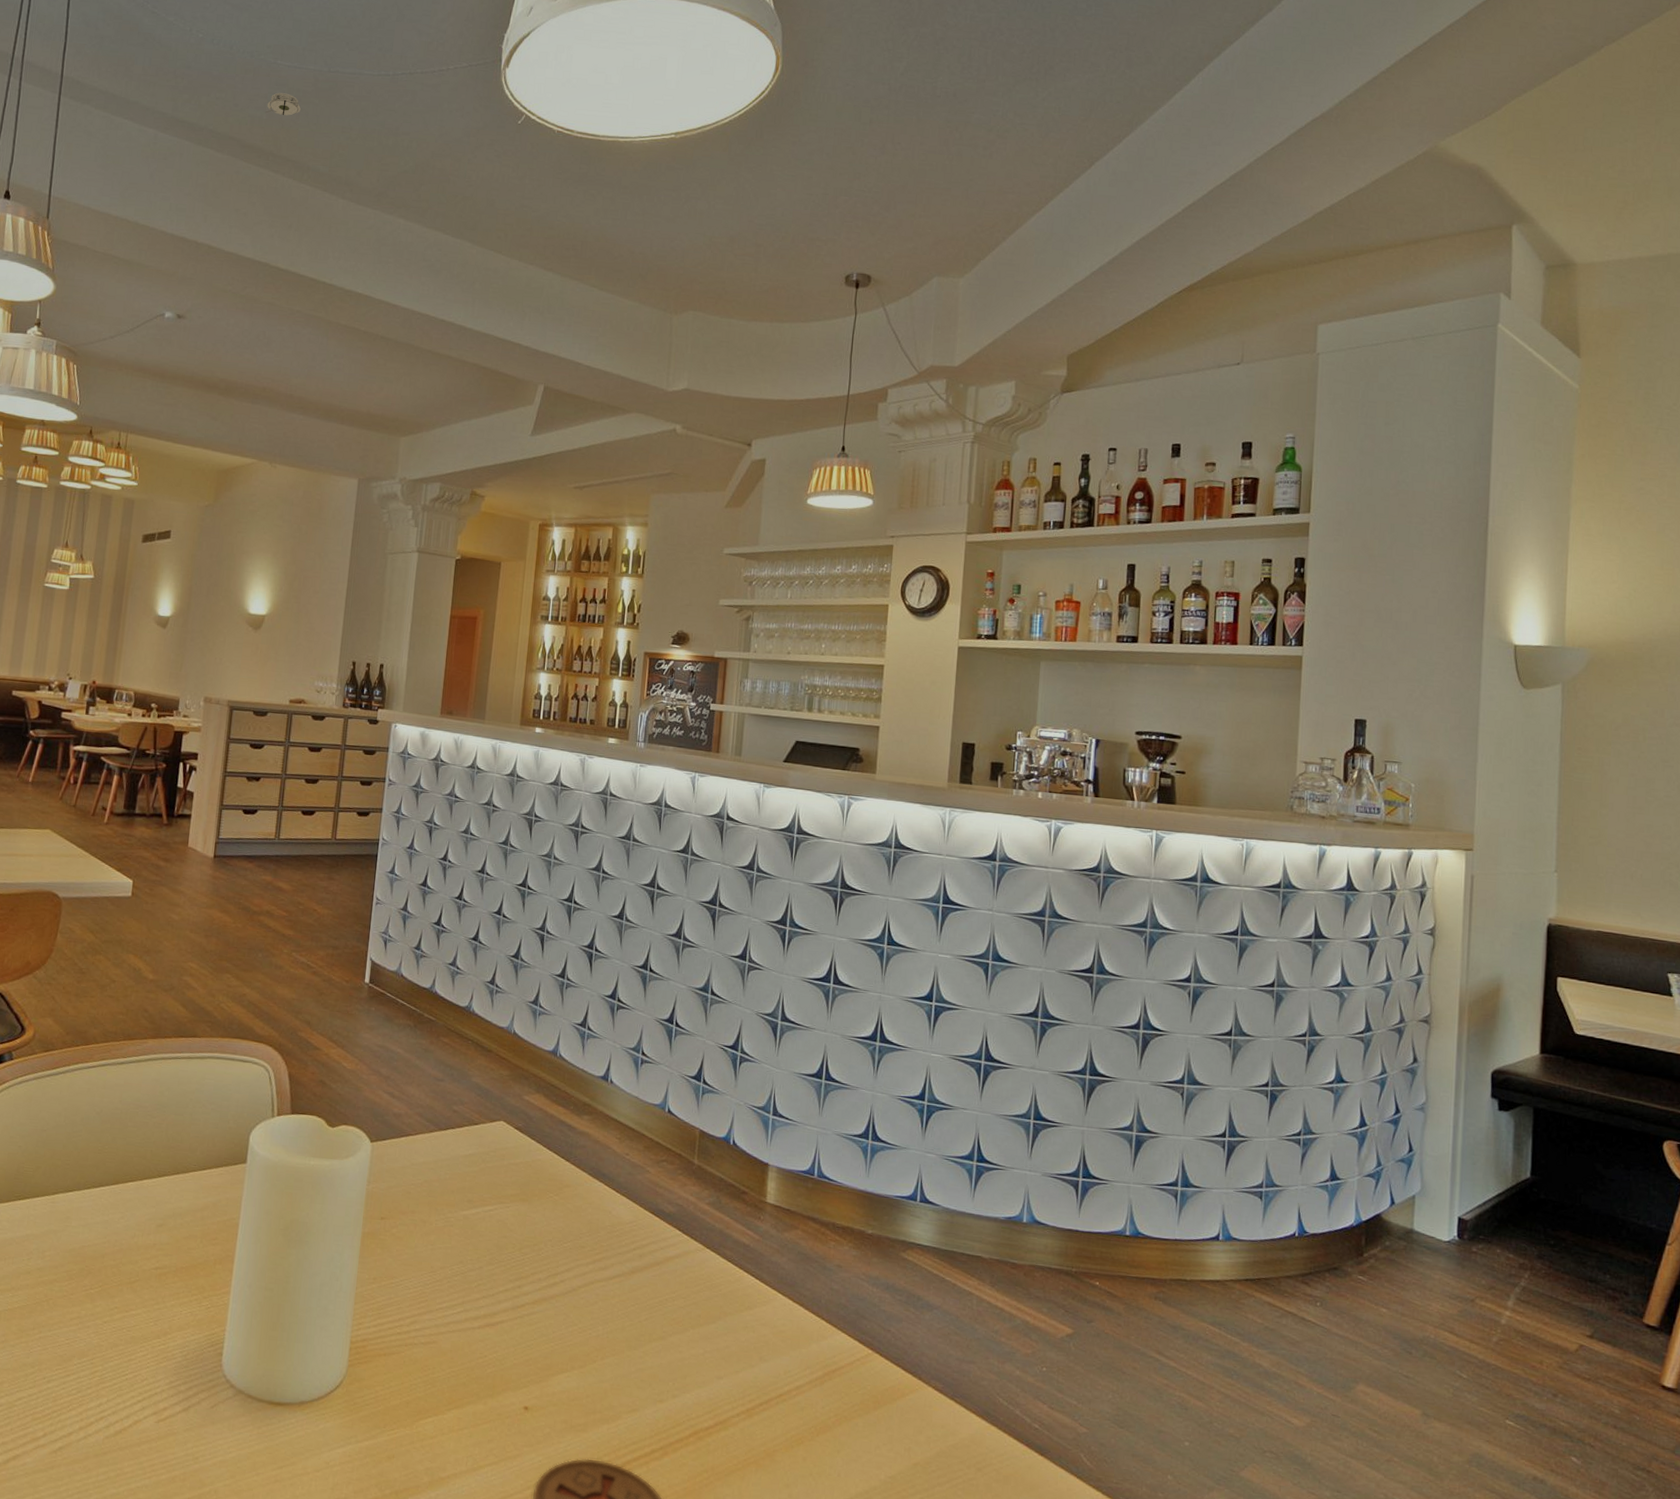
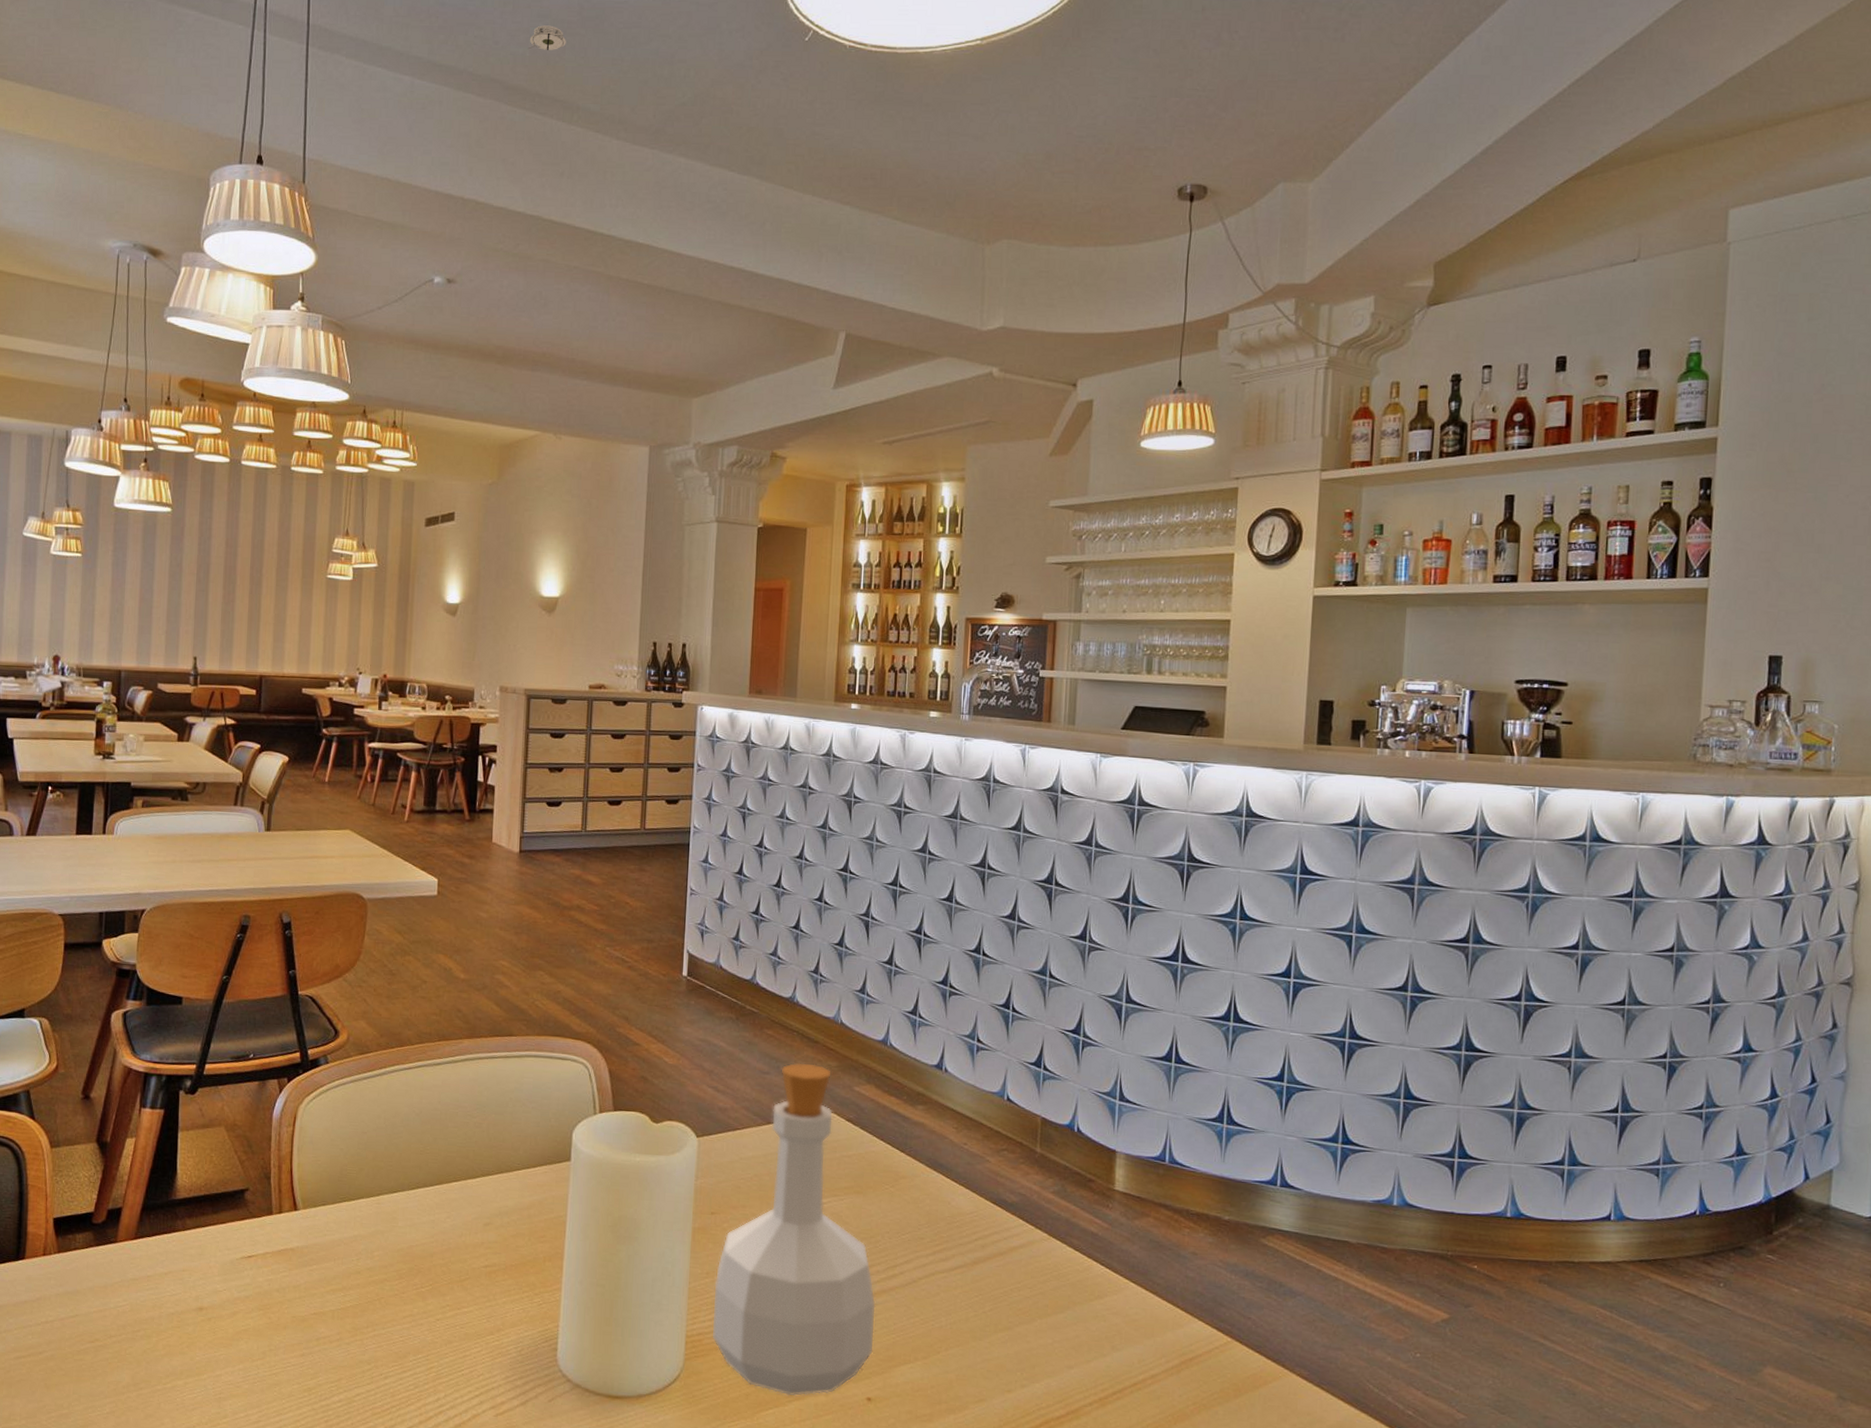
bottle: none [376,1070,537,1404] -> present [713,1062,876,1396]

